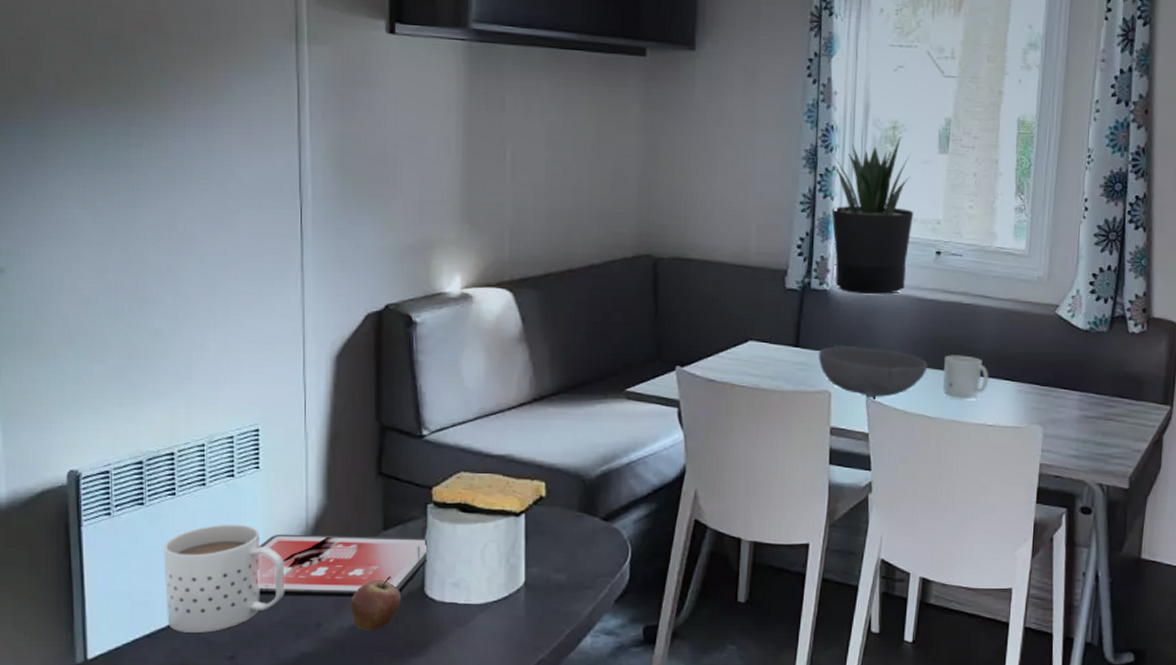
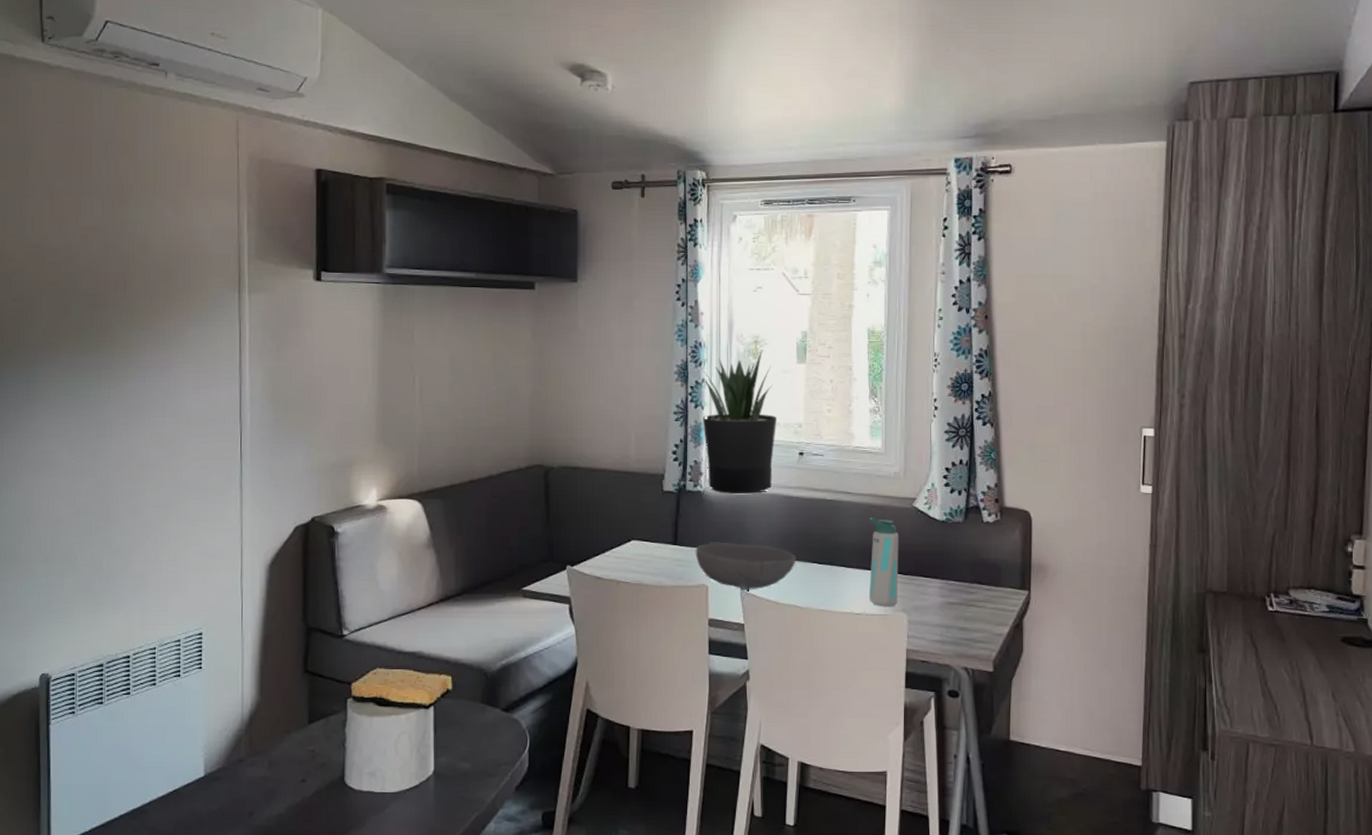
mug: present [163,524,285,633] -> none [118,720,222,822]
tablet: present [259,534,429,597] -> none [200,729,348,787]
fruit: present [350,576,402,631] -> none [279,767,324,819]
mug: present [942,355,989,399] -> none [810,548,854,589]
water bottle: none [1002,324,1039,420] -> present [868,517,899,607]

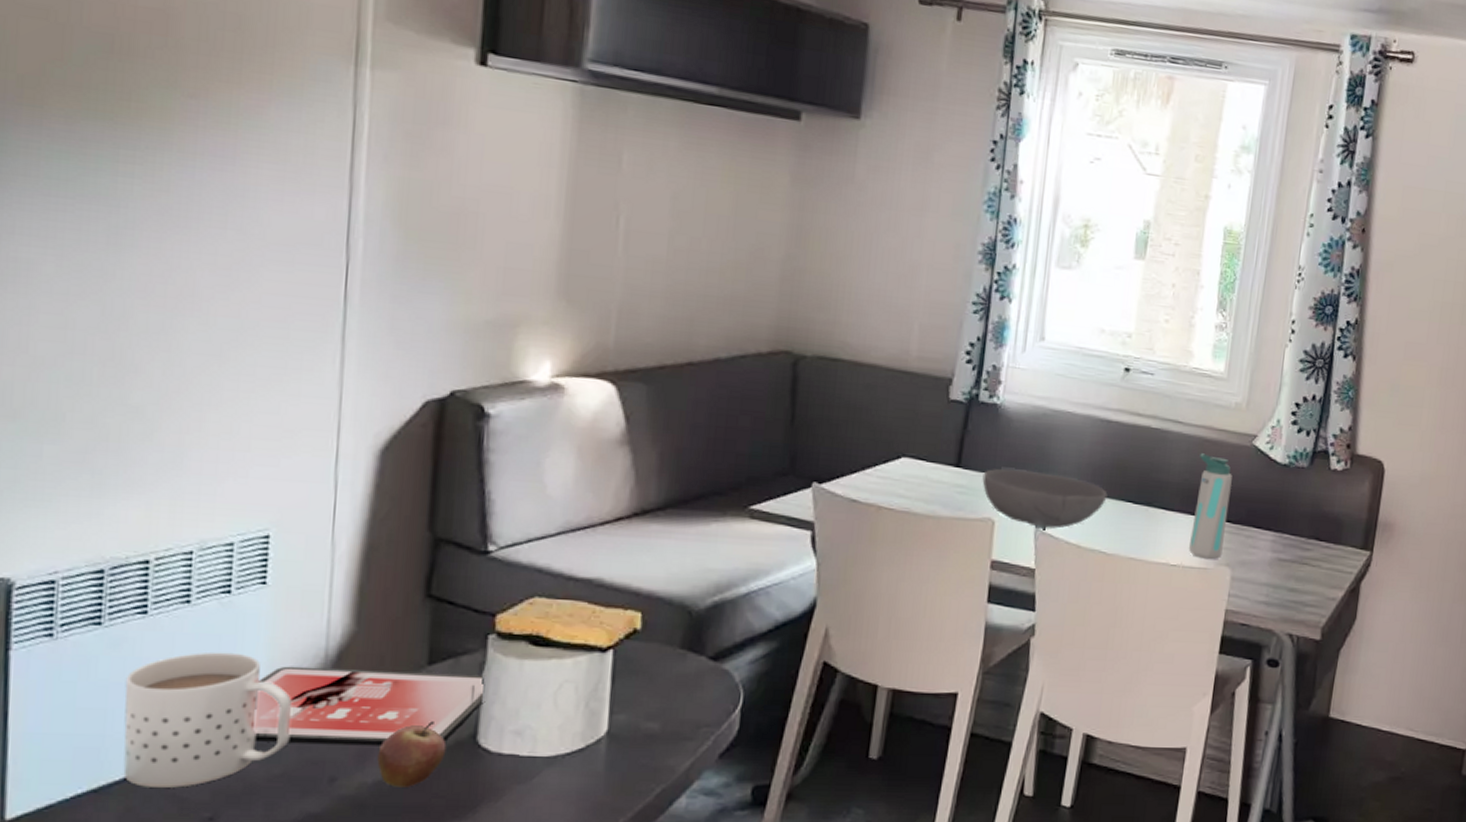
mug: none [118,720,222,822] -> present [123,652,291,788]
tablet: none [200,729,348,787] -> present [254,666,486,746]
fruit: none [279,767,324,819] -> present [377,721,447,787]
planter: present [702,350,778,493] -> none [1007,237,1103,413]

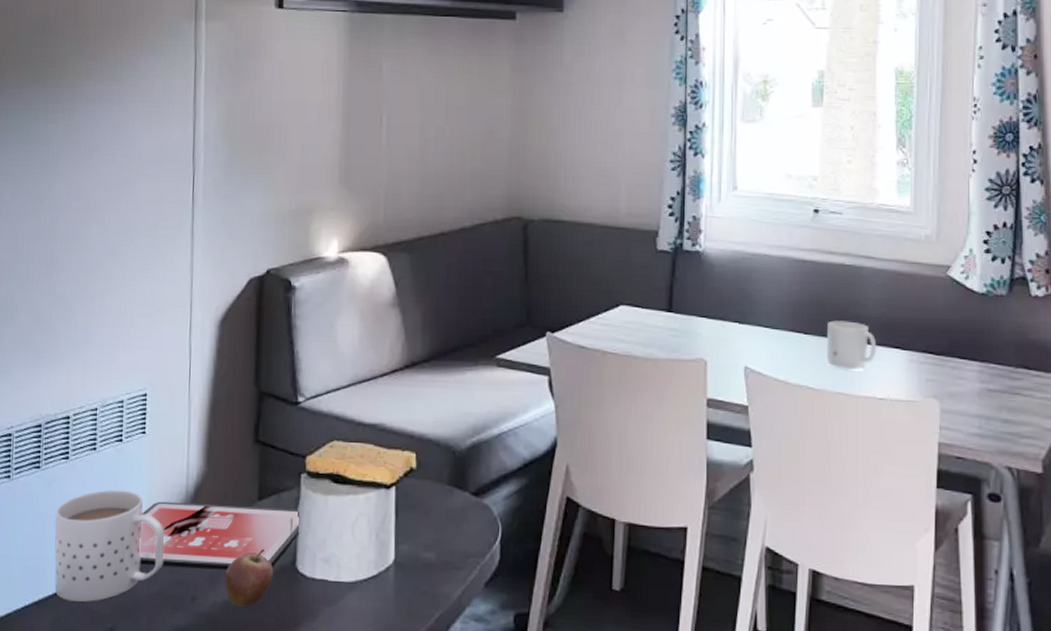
bowl: present [982,468,1108,529] -> none [692,311,809,367]
mug: none [1123,484,1175,535] -> present [826,320,877,370]
water bottle: present [1188,453,1232,560] -> none [893,287,930,393]

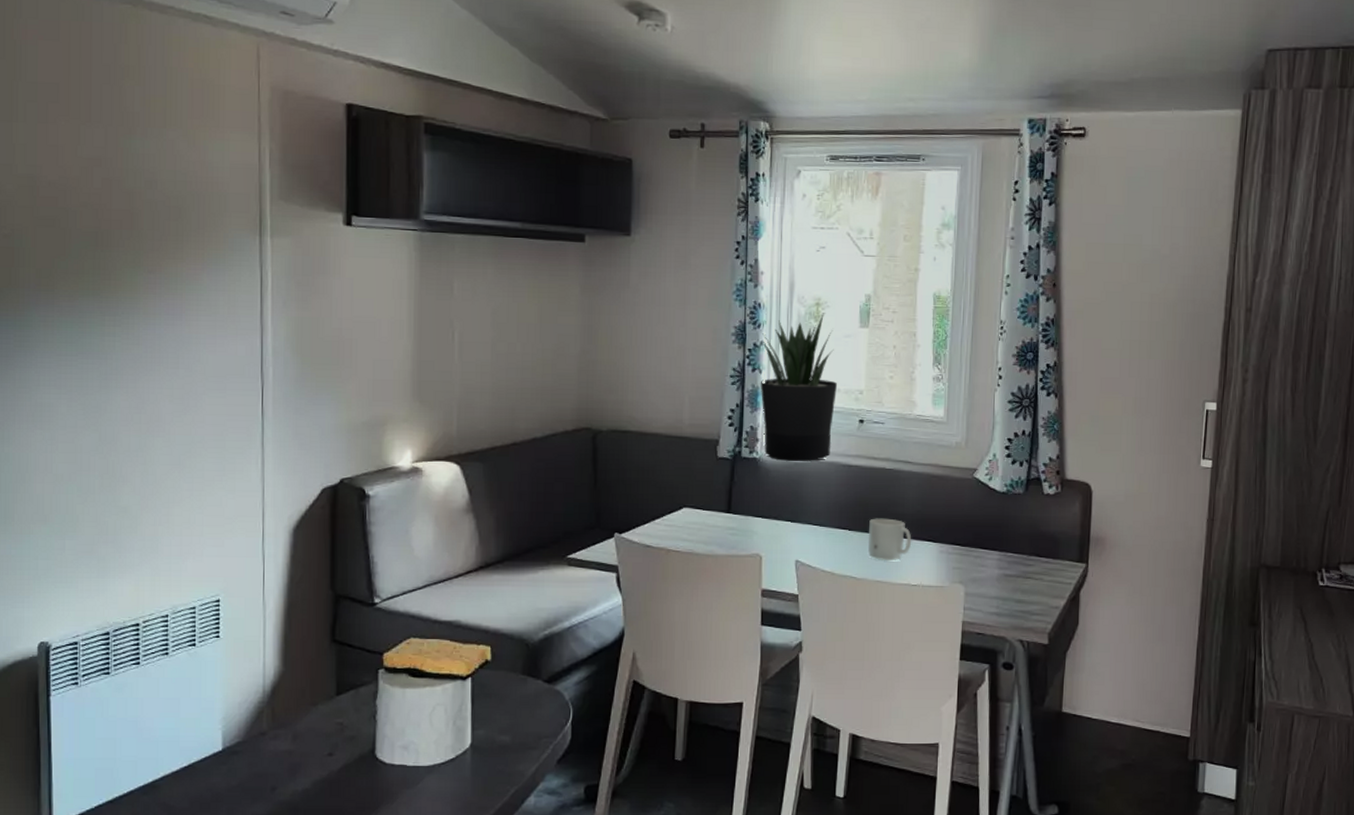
mug: present [54,489,164,602] -> none [127,691,242,798]
tablet: present [140,501,301,570] -> none [217,700,380,761]
fruit: present [224,549,274,607] -> none [304,740,353,793]
planter: none [703,91,789,255] -> present [760,313,838,461]

